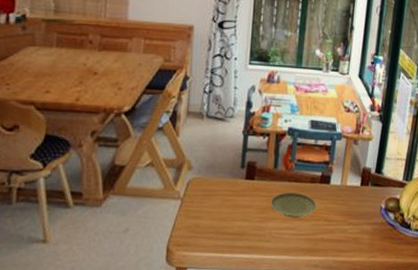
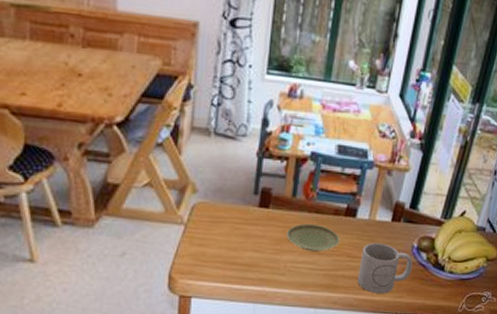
mug: none [335,206,383,255] -> present [358,243,413,293]

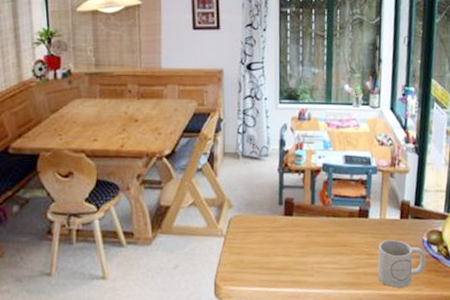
plate: present [287,223,340,252] -> none [310,226,357,252]

